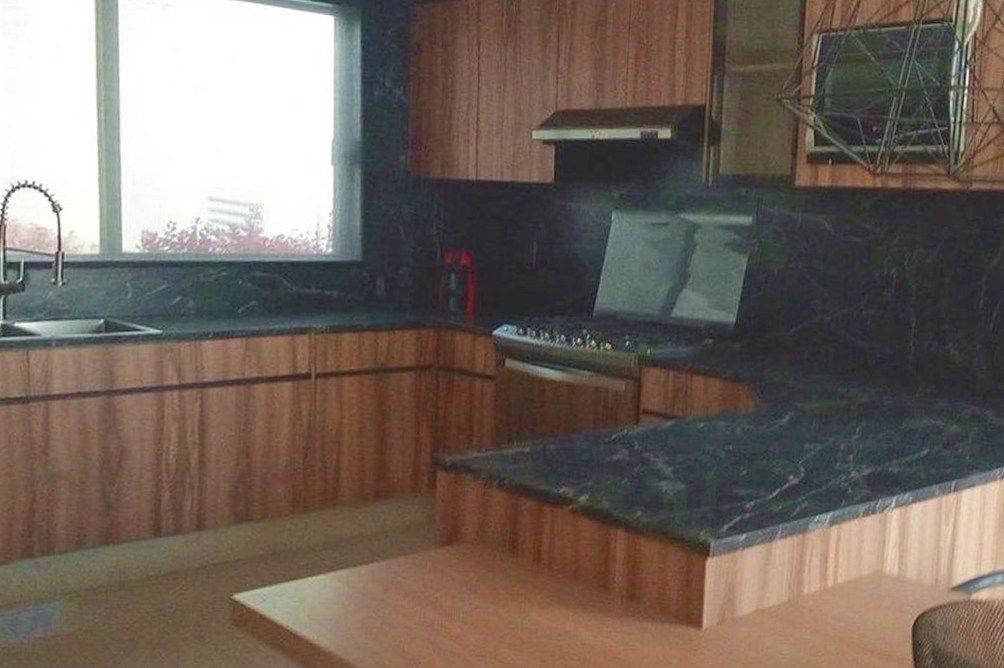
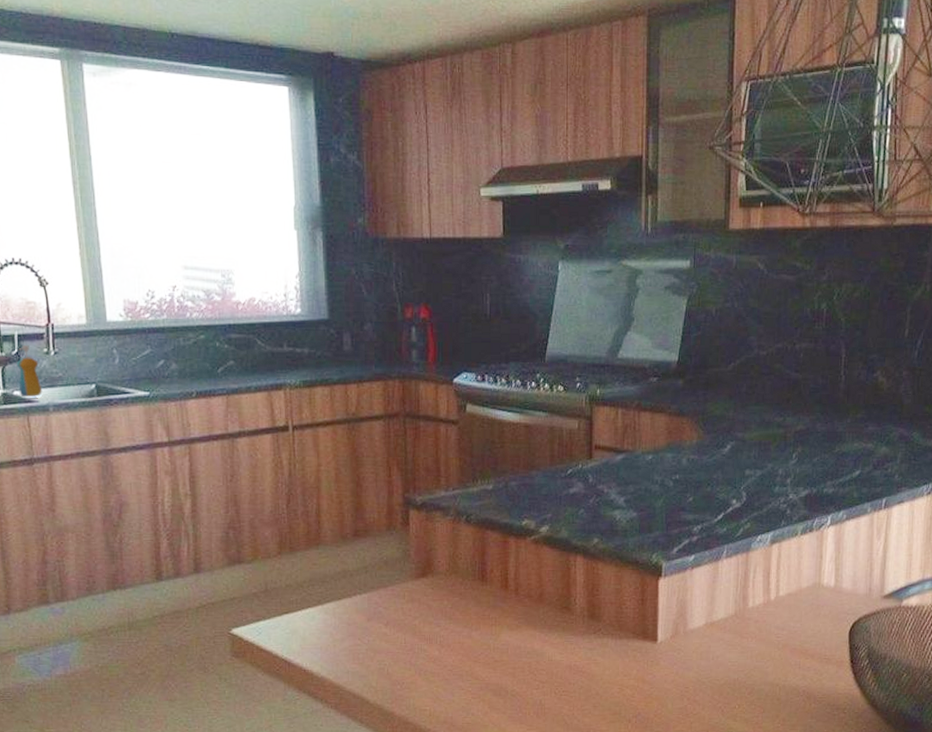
soap dispenser: none [20,273,46,331] -> present [16,344,43,398]

